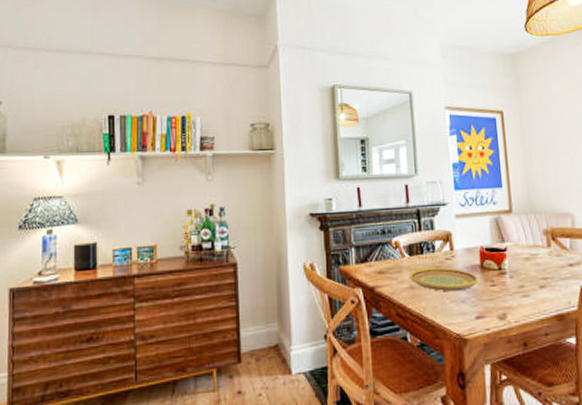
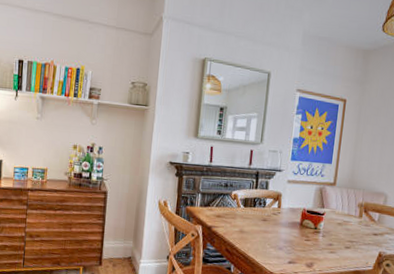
plate: present [410,267,478,291] -> none [241,218,296,240]

